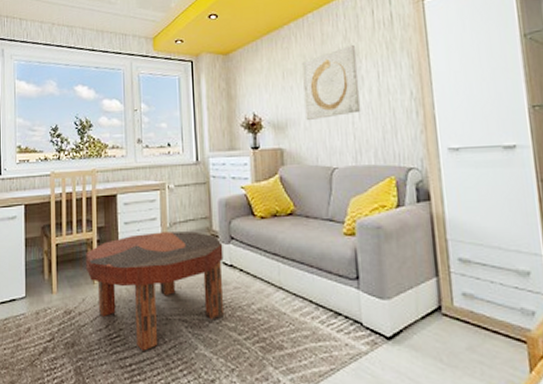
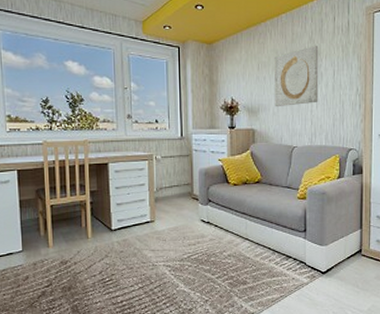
coffee table: present [86,231,225,351] -> none [80,195,202,291]

